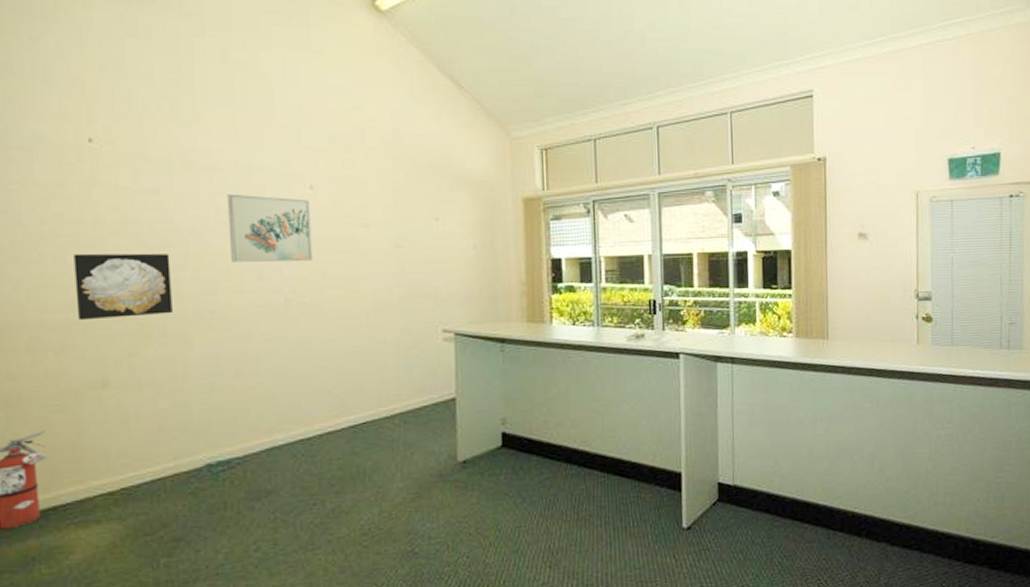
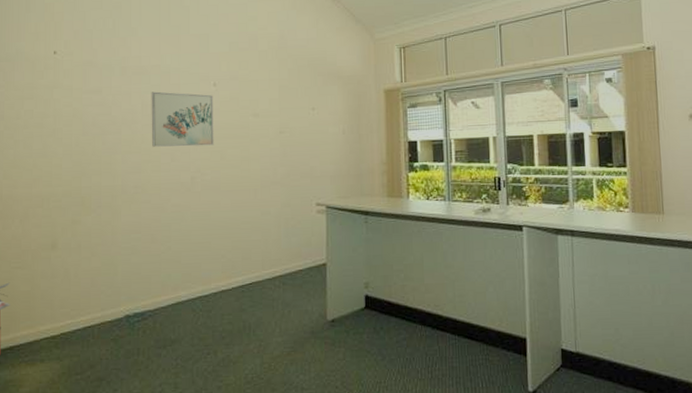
wall art: present [74,253,173,321] -> none [37,140,107,195]

